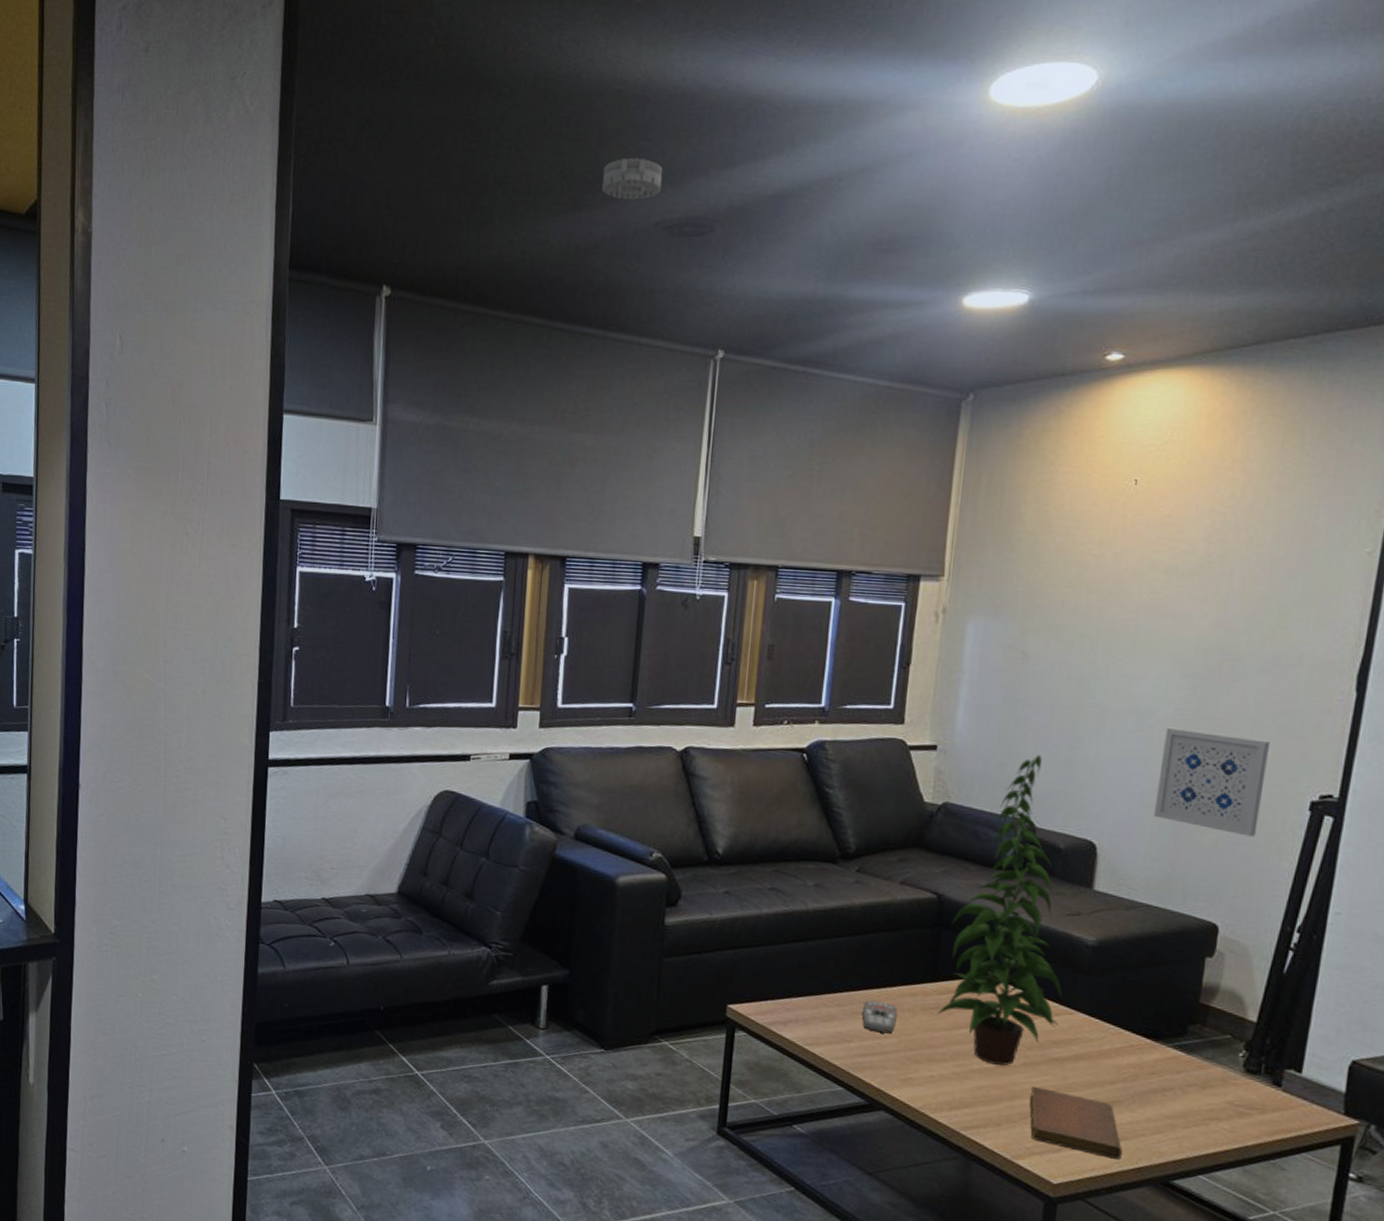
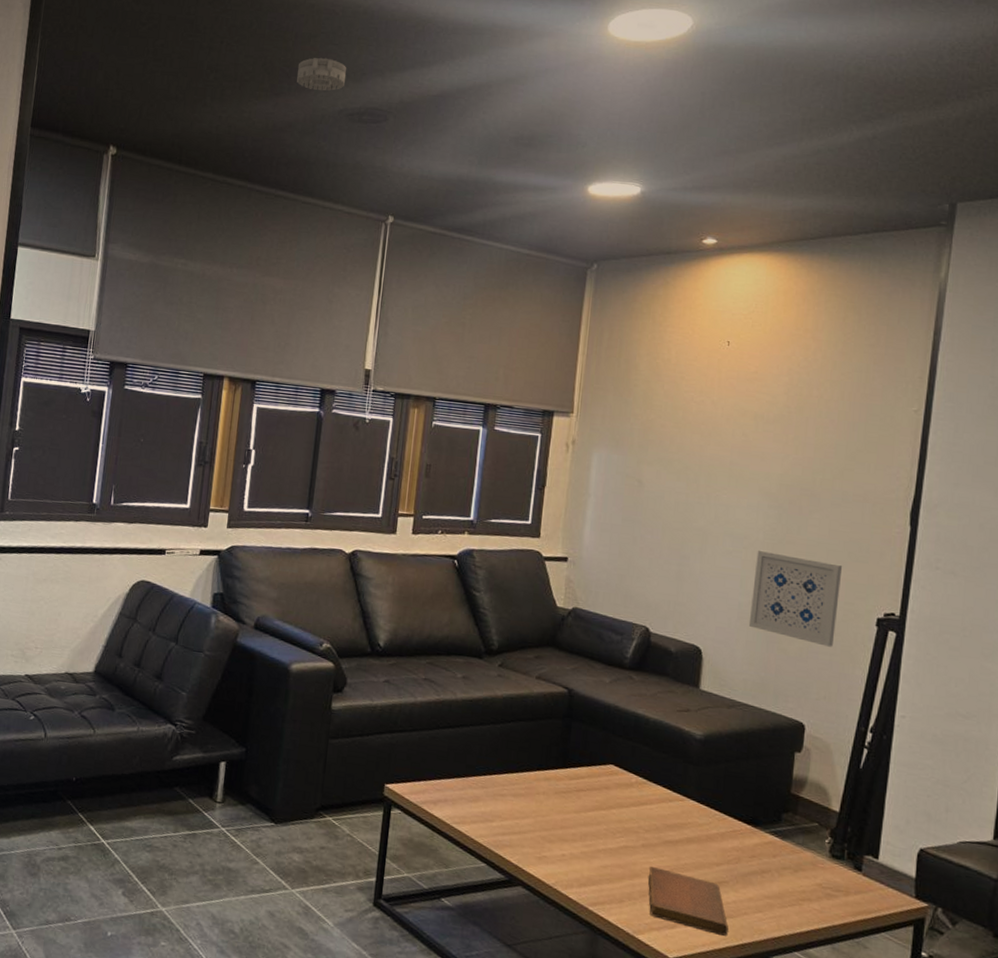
remote control: present [863,1000,897,1034] -> none [503,783,534,815]
plant: present [937,755,1063,1066] -> none [568,569,676,847]

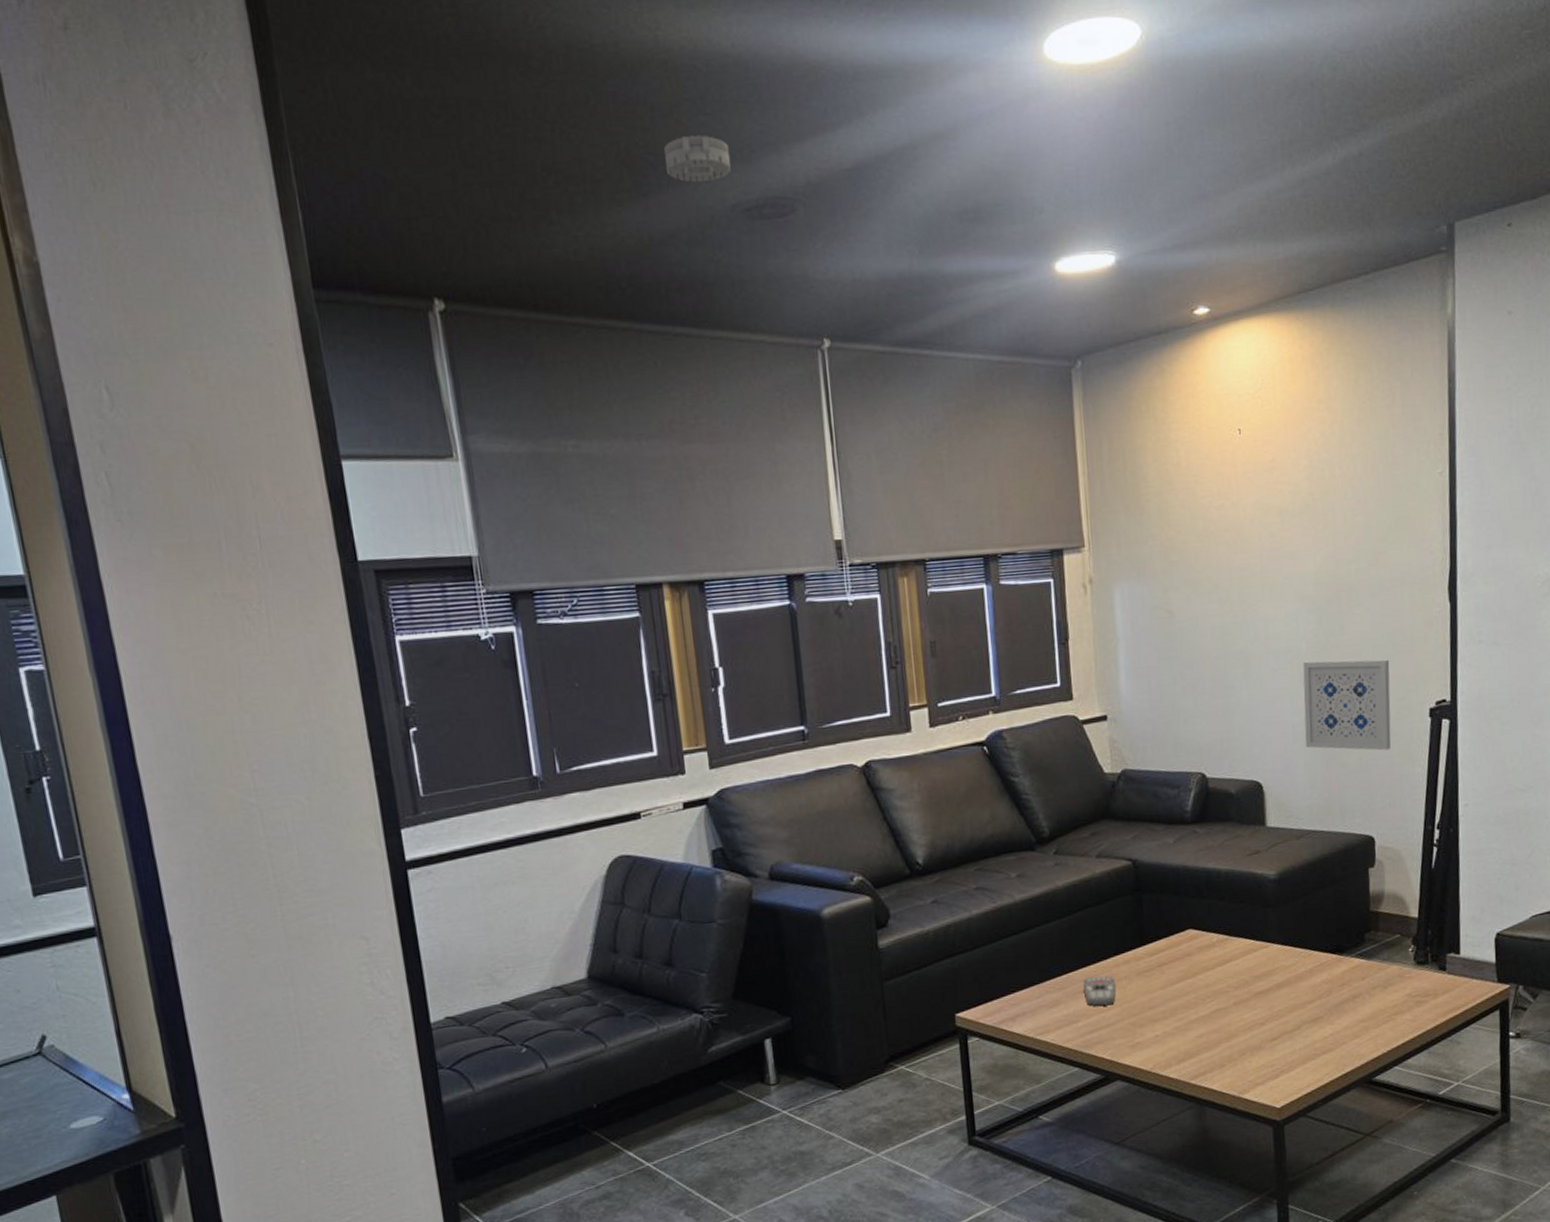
remote control: none [503,783,534,815] -> present [1083,976,1116,1007]
notebook: present [648,867,729,936] -> none [1244,1021,1330,1073]

